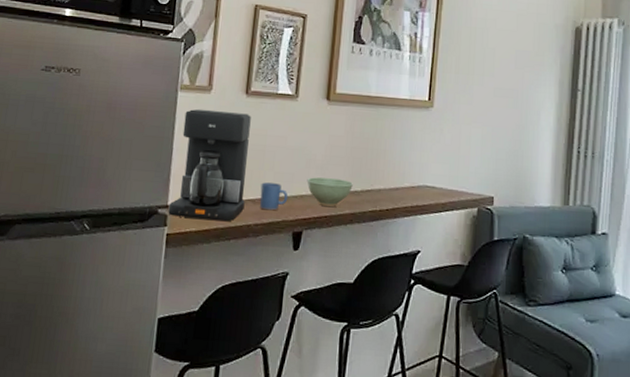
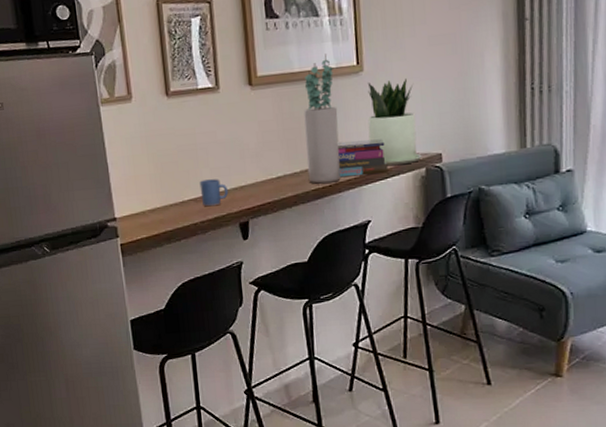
coffee maker: present [168,108,251,222] -> none [111,115,188,227]
bowl: present [307,177,353,208] -> none [243,163,291,194]
vase: none [367,85,406,207] -> present [304,53,341,184]
books: none [397,168,444,206] -> present [338,139,388,178]
planter: none [430,119,477,202] -> present [367,79,422,166]

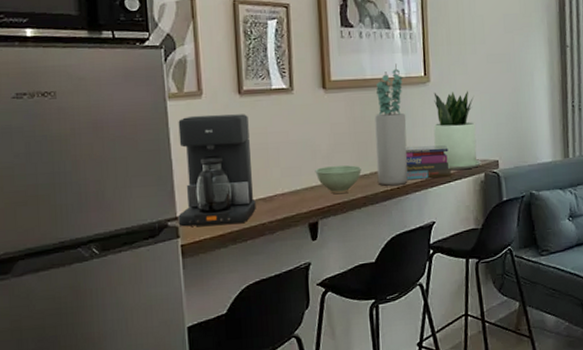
coffee maker: none [111,115,188,227] -> present [178,114,256,227]
mug: present [199,179,229,207] -> none [269,179,299,207]
bowl: none [243,163,291,194] -> present [315,165,361,195]

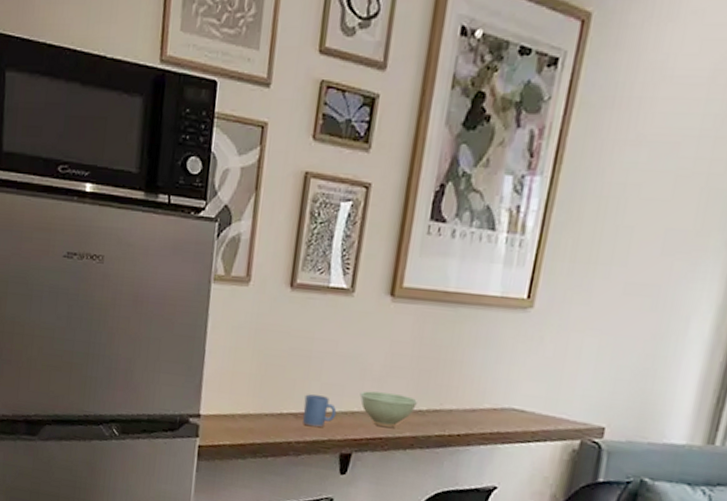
coffee maker: present [178,114,256,227] -> none [200,304,296,437]
mug: none [269,179,299,207] -> present [303,394,337,428]
vase: present [374,63,408,186] -> none [434,277,497,433]
books: present [406,145,451,180] -> none [472,385,538,435]
planter: present [433,91,482,170] -> none [519,323,592,431]

